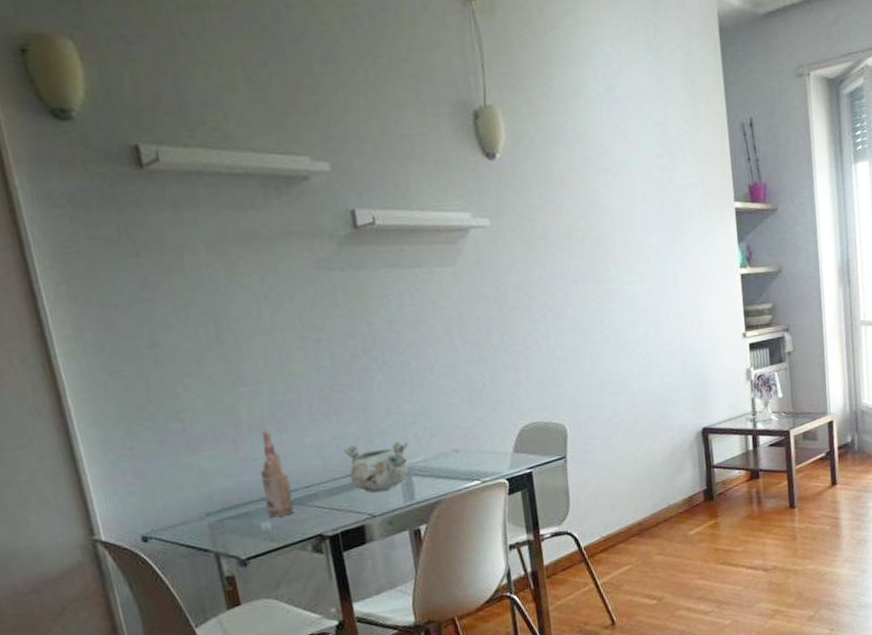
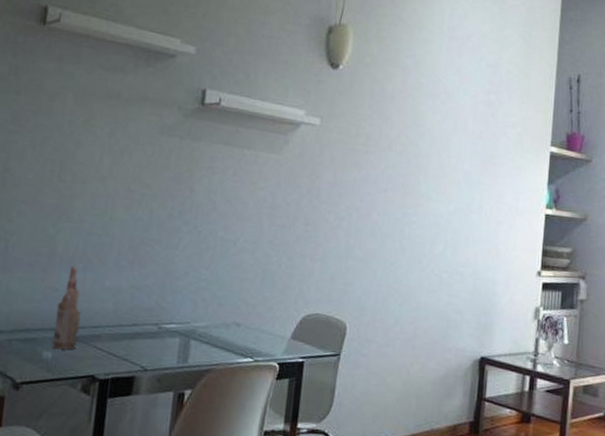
decorative bowl: present [342,441,409,493] -> none [134,297,195,348]

